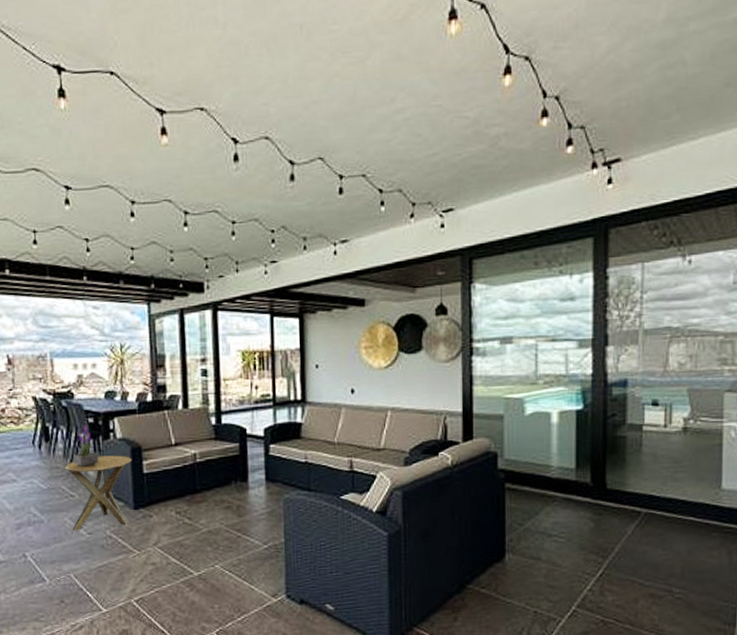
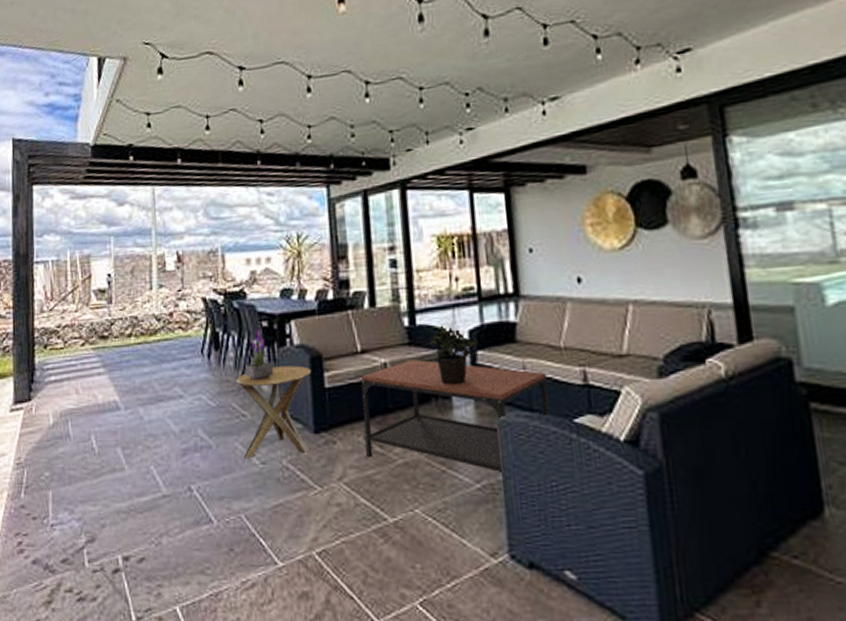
coffee table: none [174,451,323,537] -> present [360,359,550,474]
potted plant: none [232,424,270,471] -> present [430,325,477,385]

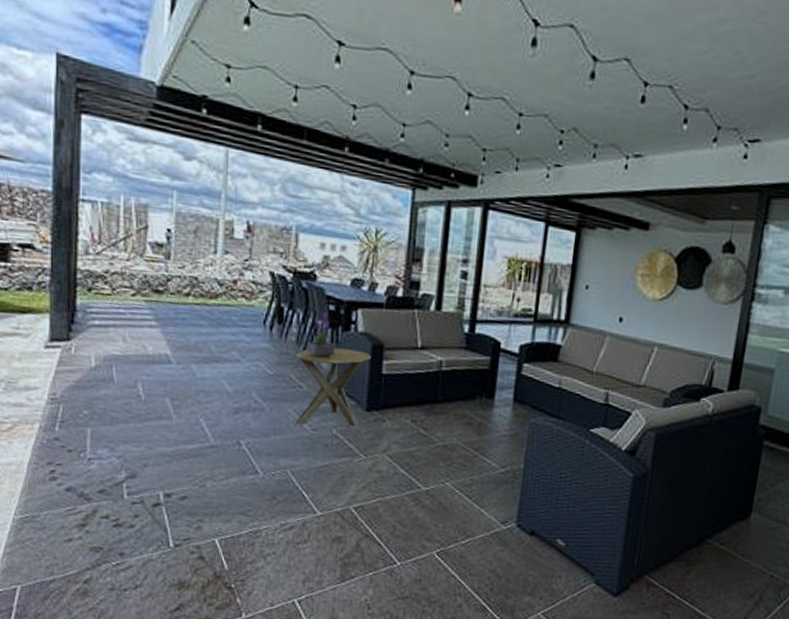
coffee table: present [360,359,550,474] -> none [411,361,577,463]
potted plant: present [430,325,477,385] -> none [484,337,525,389]

